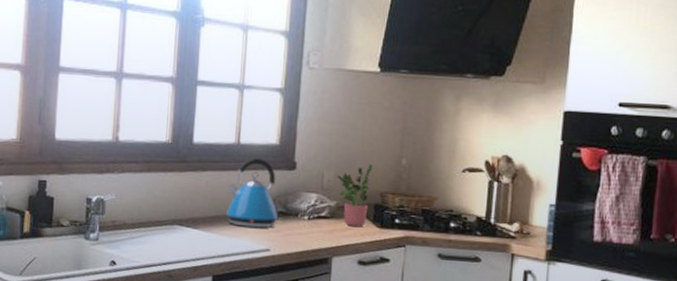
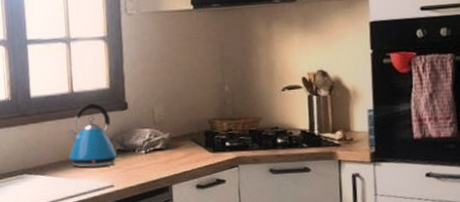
potted plant: present [337,164,373,227] -> none [166,95,199,155]

